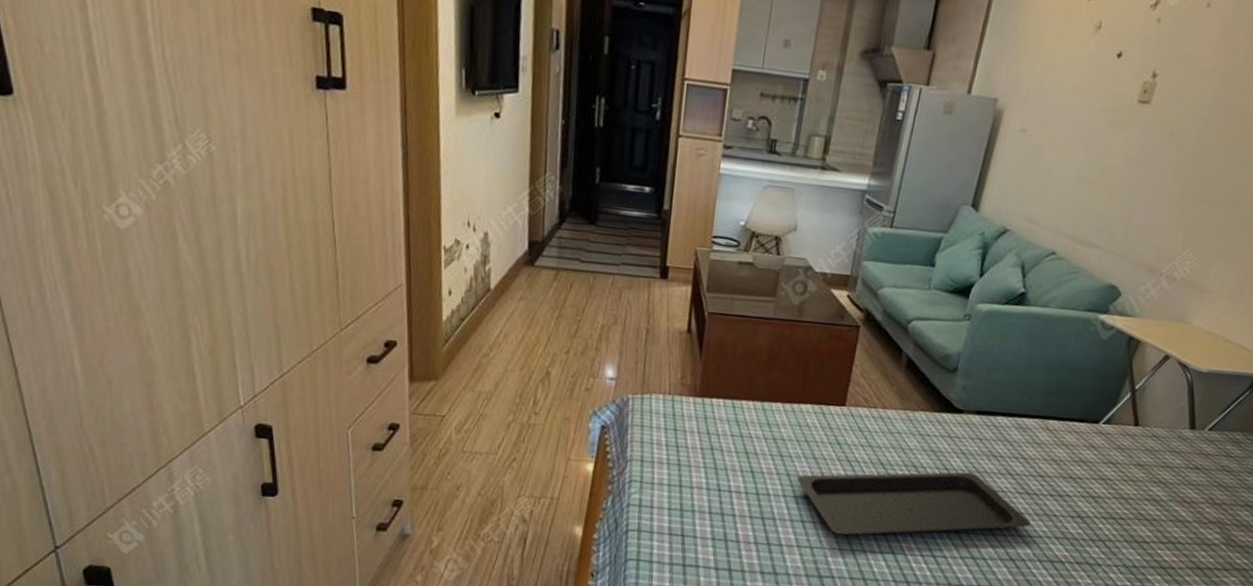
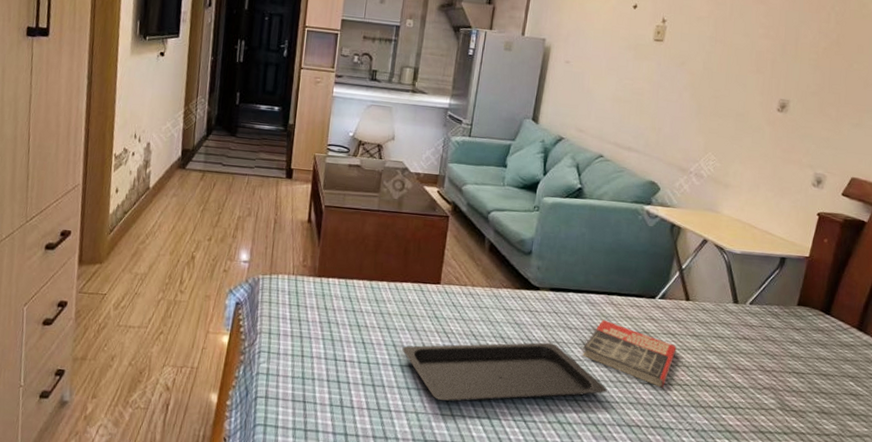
book: none [1006,446,1116,522] -> present [582,319,677,388]

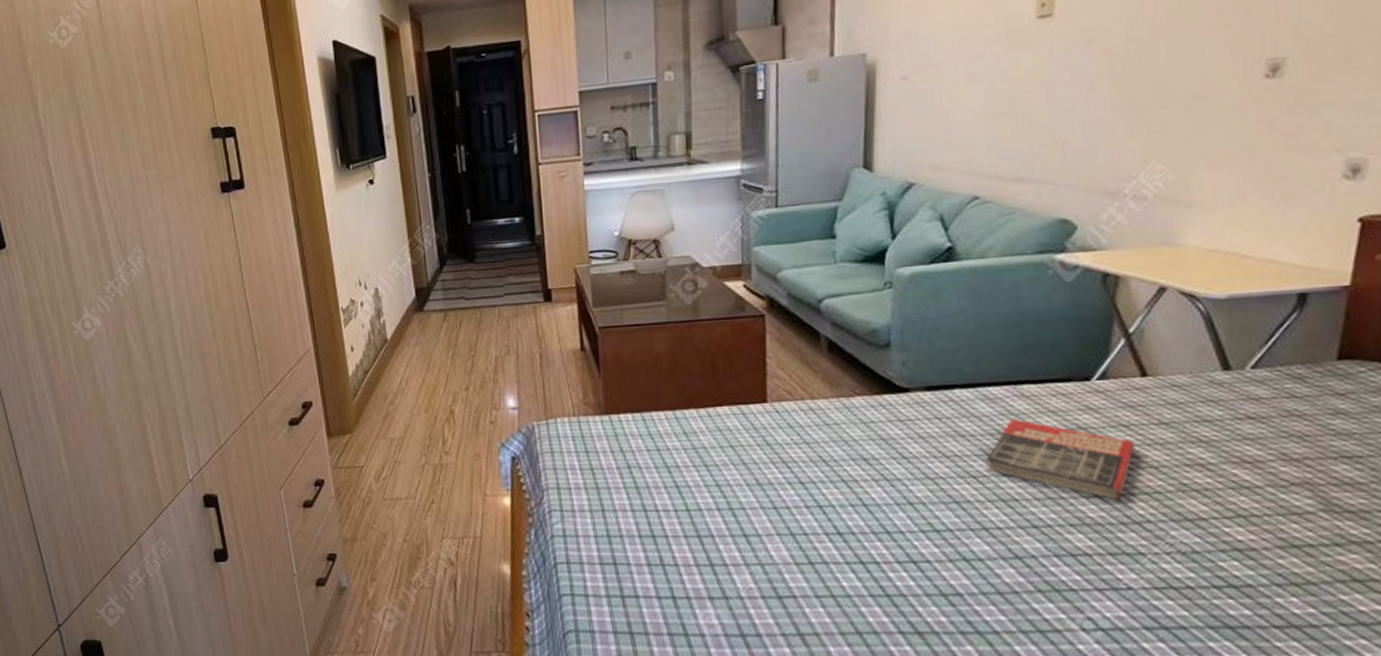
serving tray: present [402,342,607,402] -> none [729,458,1032,547]

